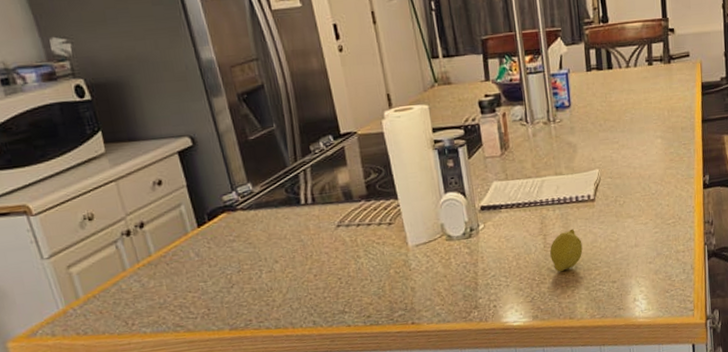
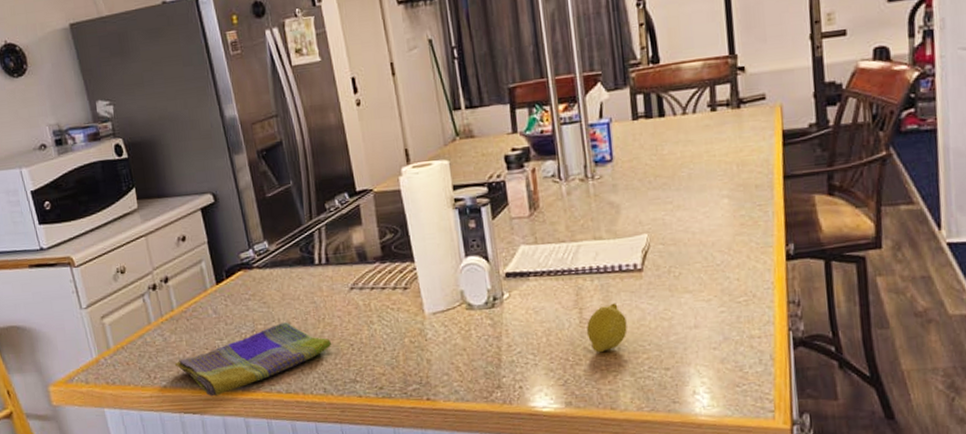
dish towel: none [154,261,320,338] -> present [174,322,331,397]

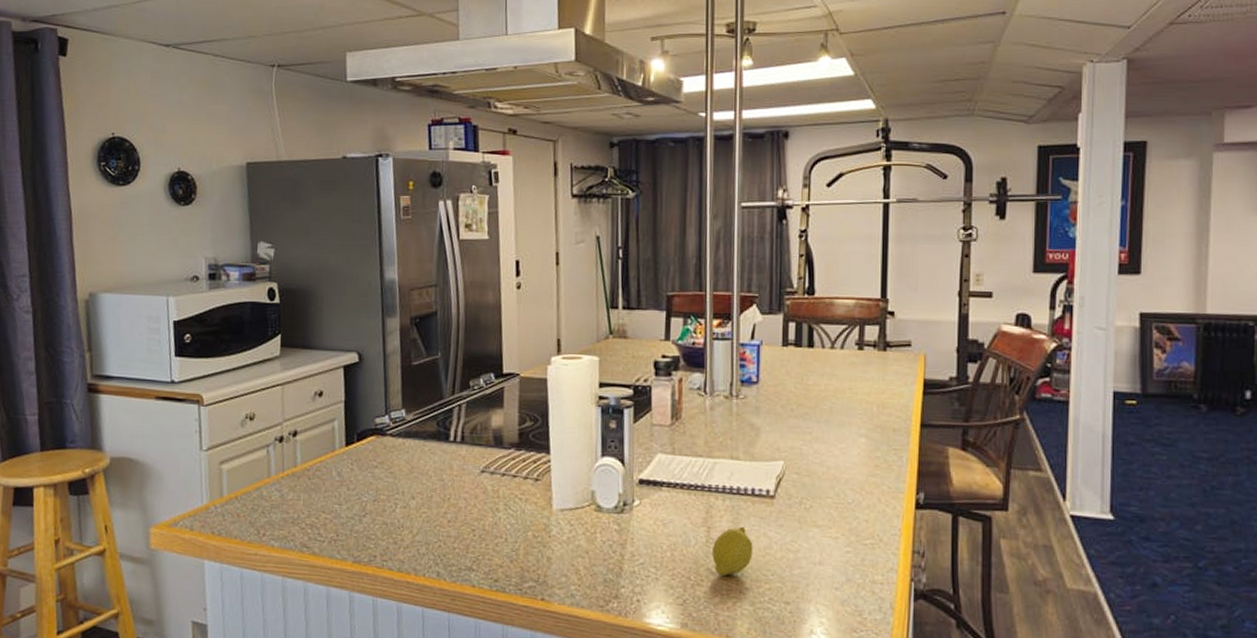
dish towel: present [174,322,331,397] -> none [287,496,453,564]

